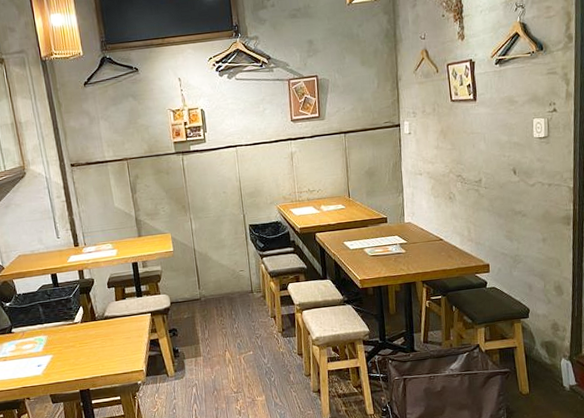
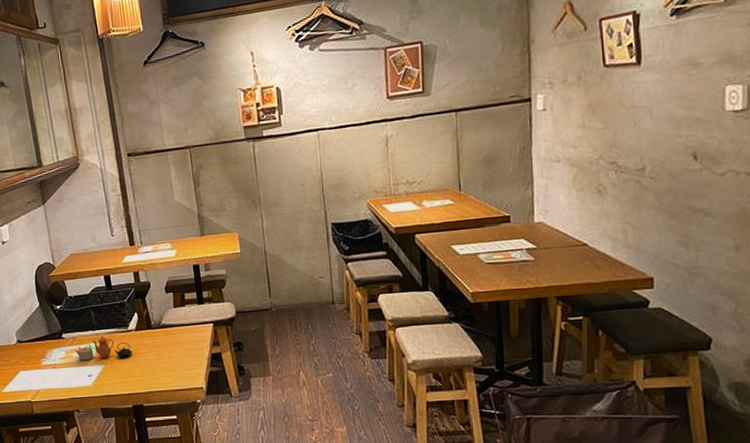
teapot: none [24,329,79,353] -> present [75,336,132,361]

